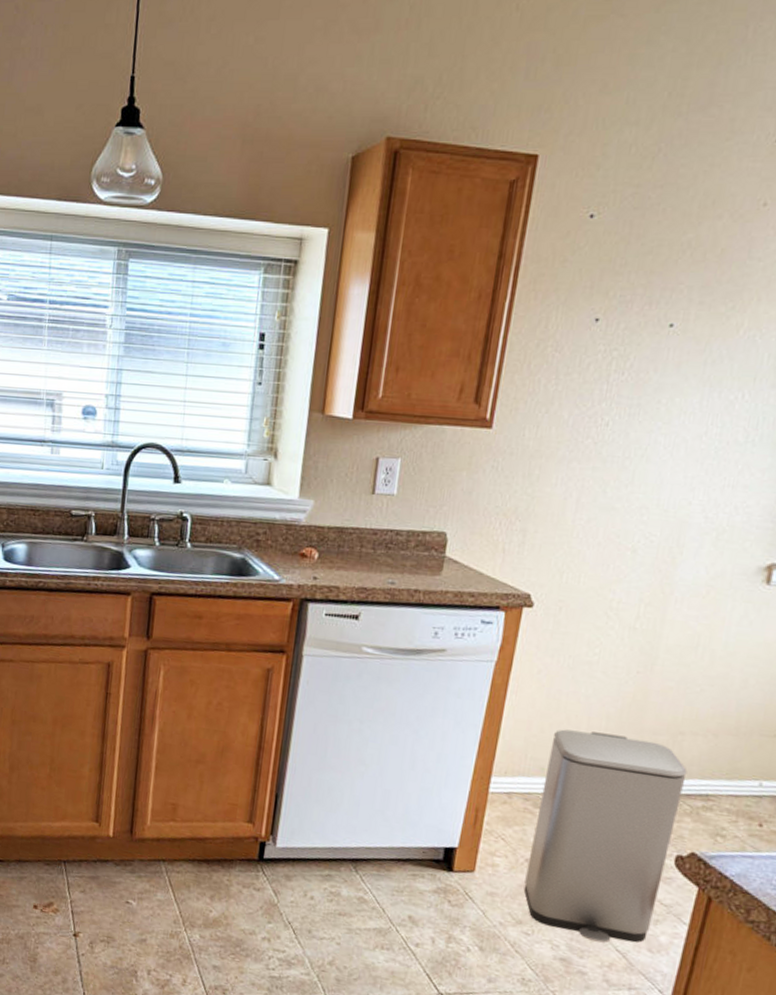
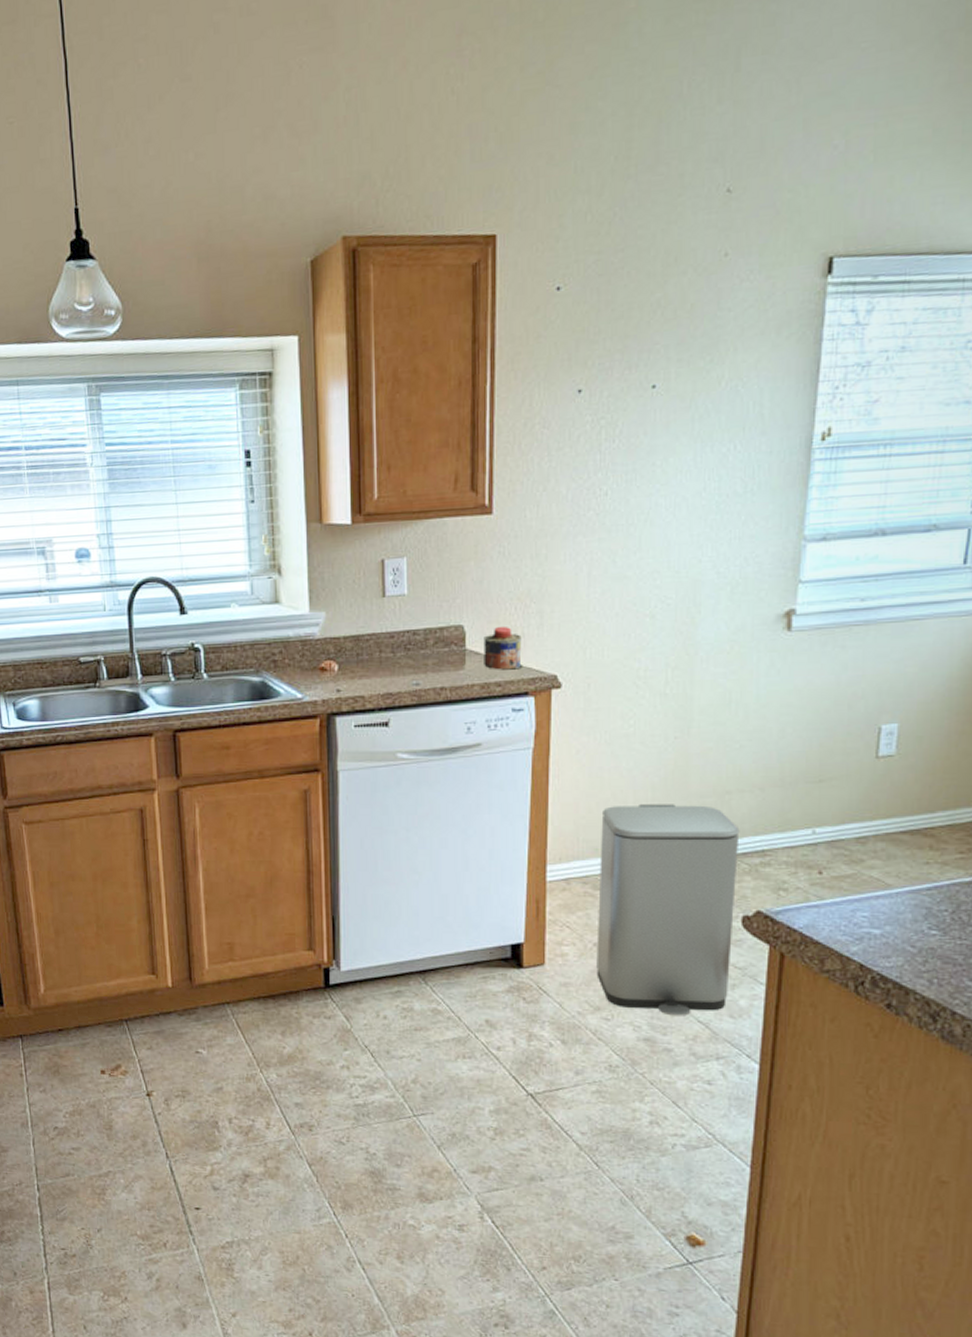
canister: none [460,538,502,583] -> present [483,626,522,670]

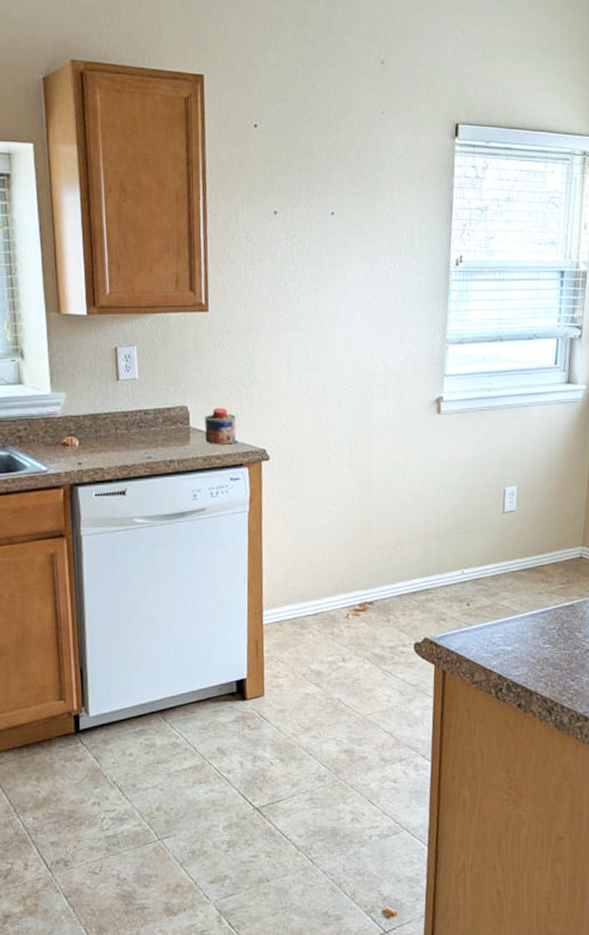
pedal bin: present [596,804,740,1016] -> none [305,554,410,729]

